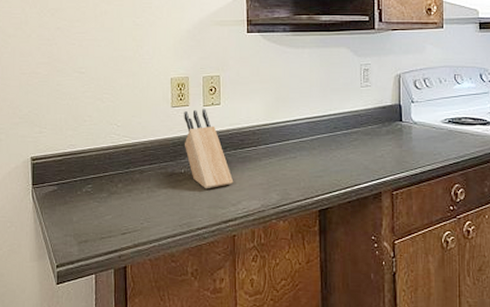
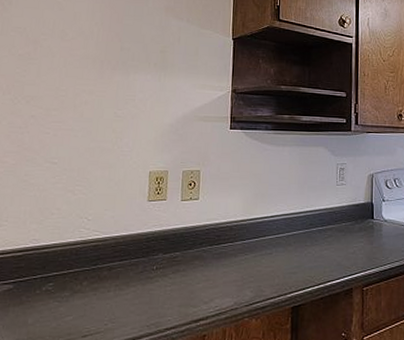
knife block: present [184,108,234,189] -> none [159,202,208,287]

